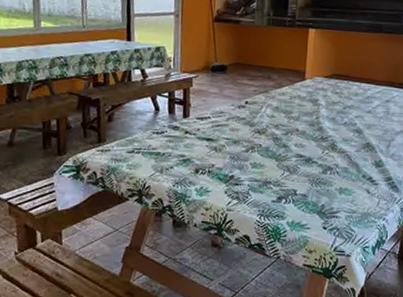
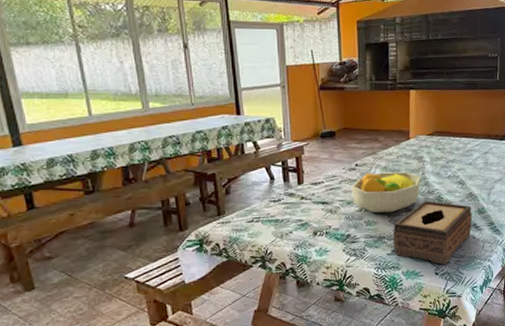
fruit bowl: none [239,111,314,157] -> present [351,172,421,213]
tissue box: none [280,147,368,219] -> present [393,201,472,265]

